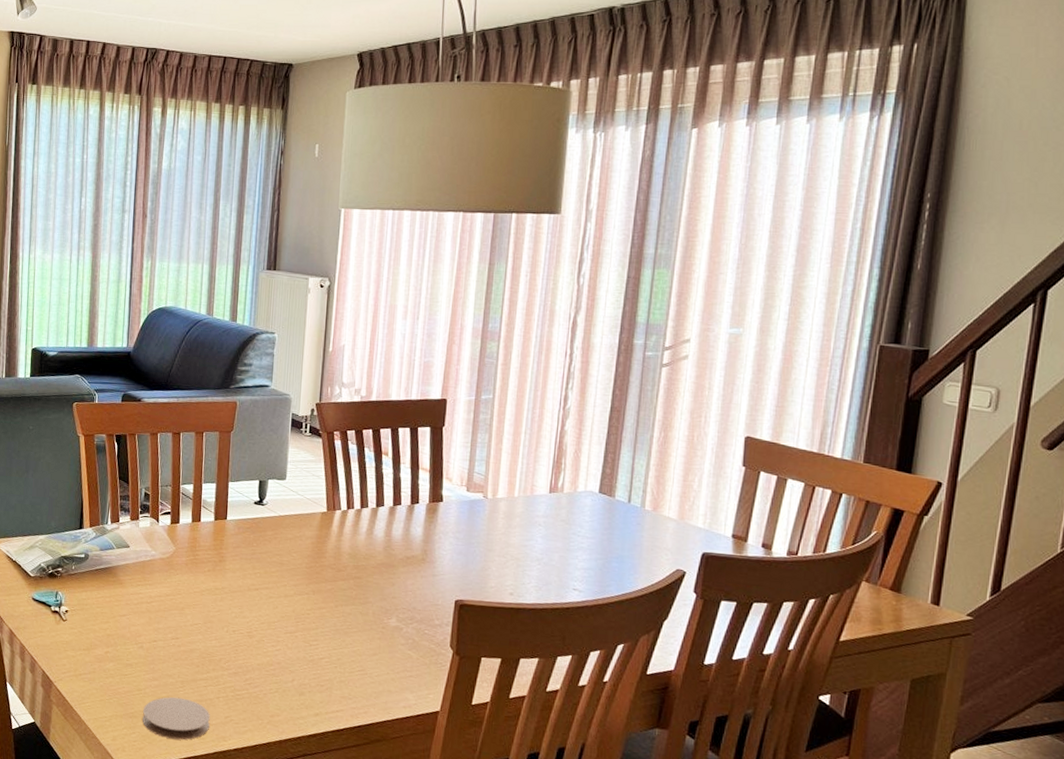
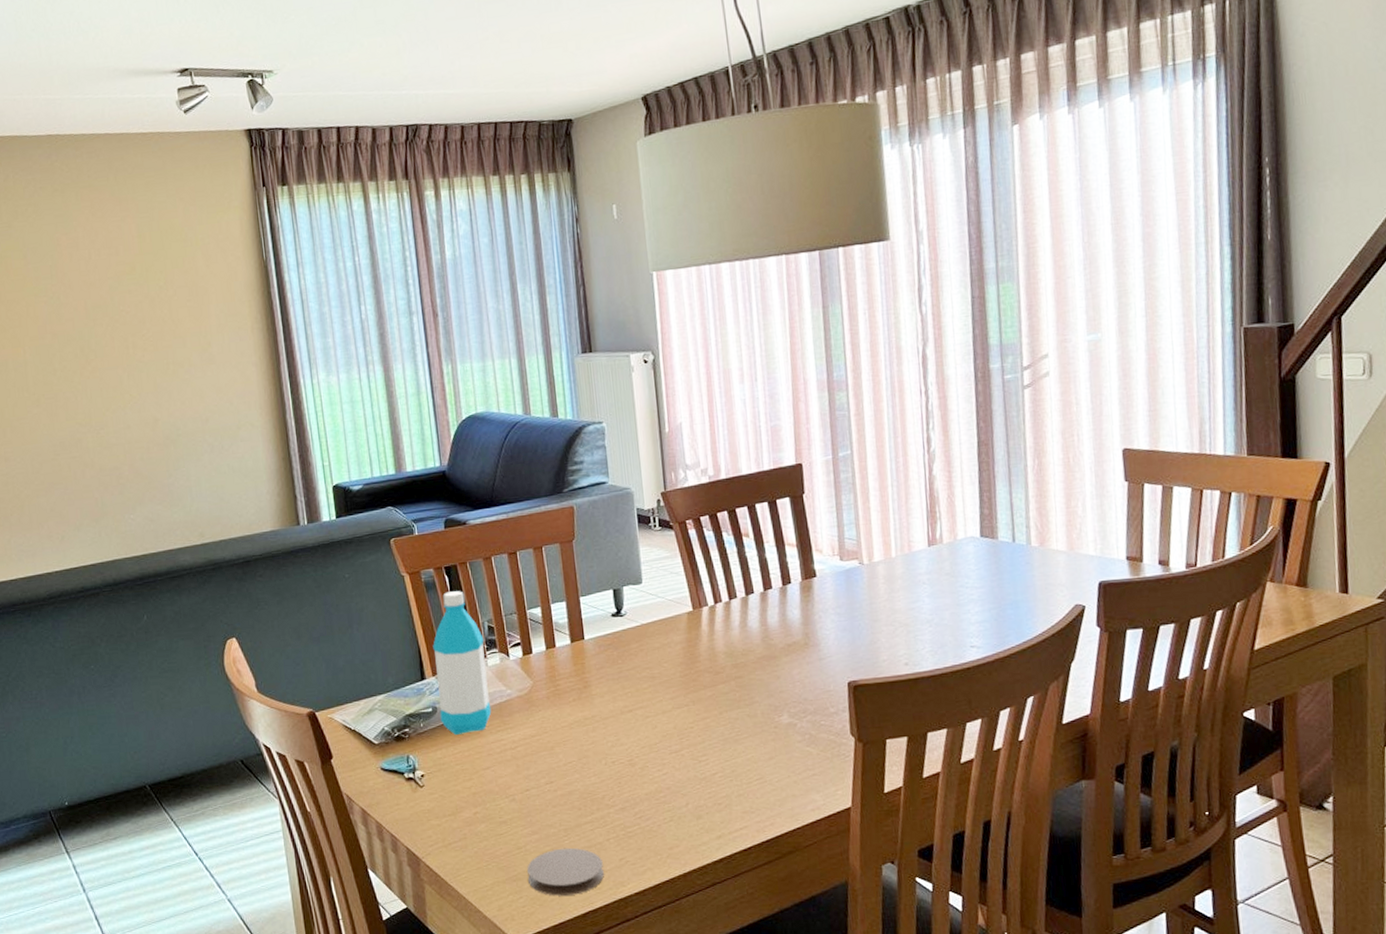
water bottle: none [90,457,140,583] -> present [433,591,492,735]

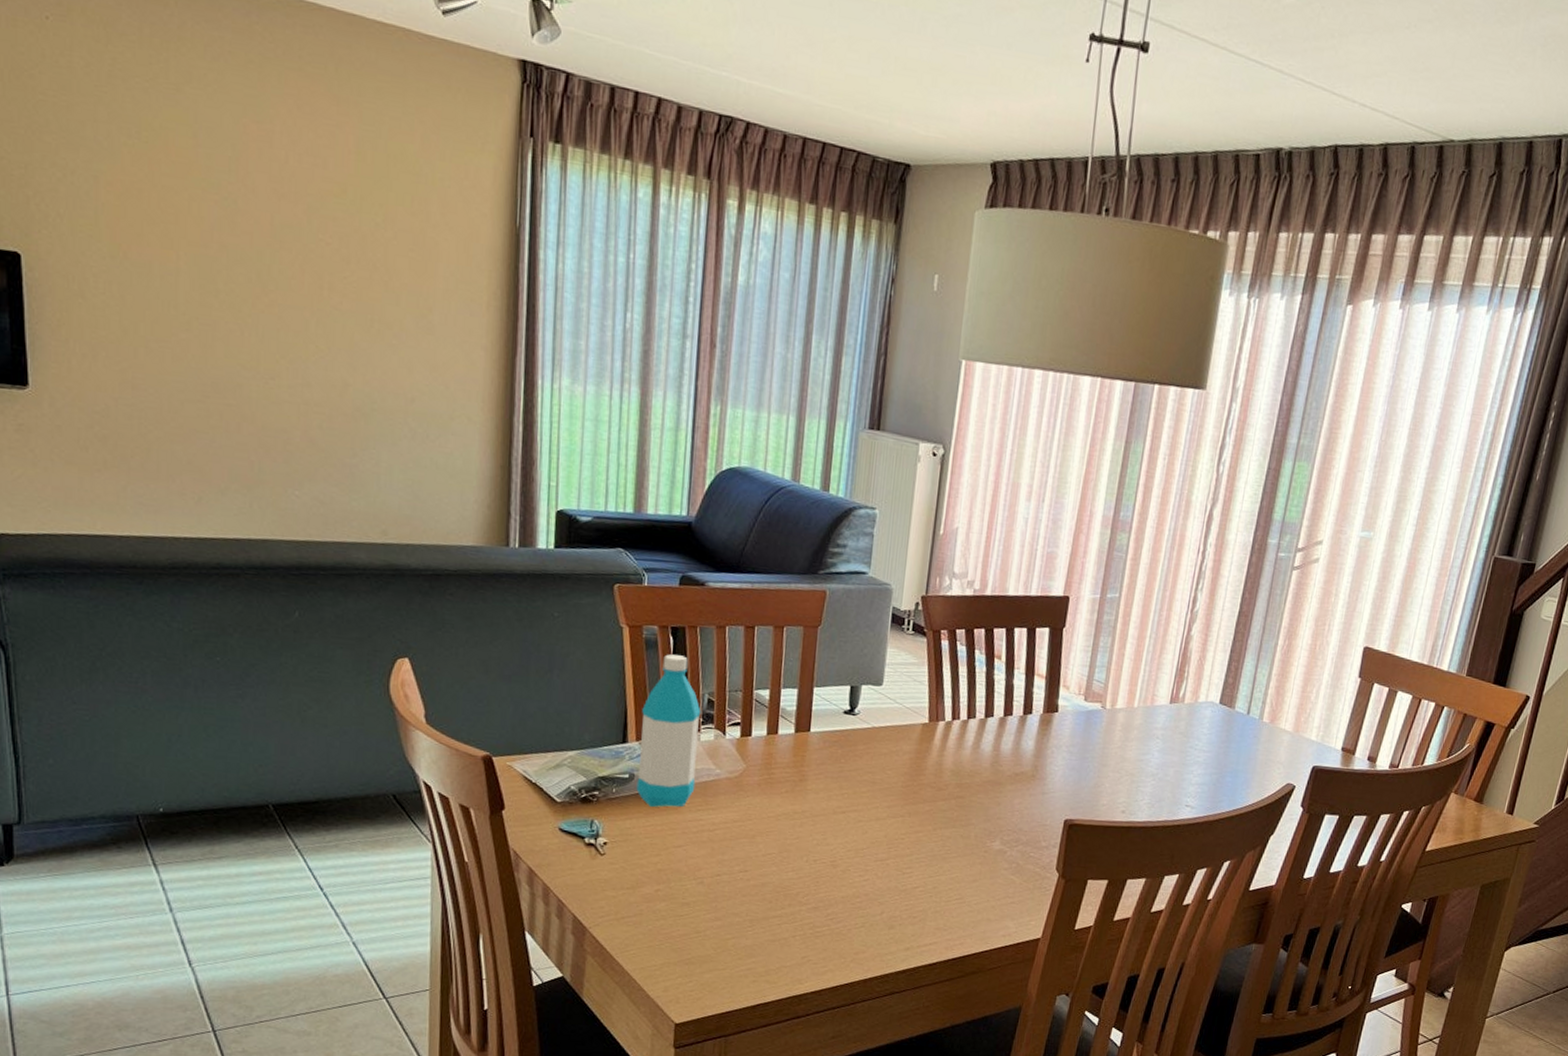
coaster: present [527,847,604,896] -> none [700,938,784,986]

